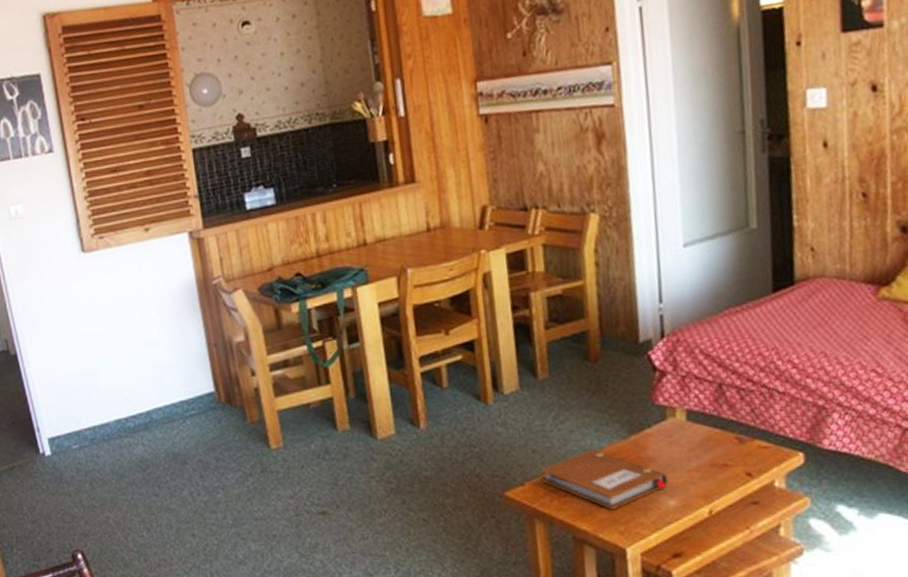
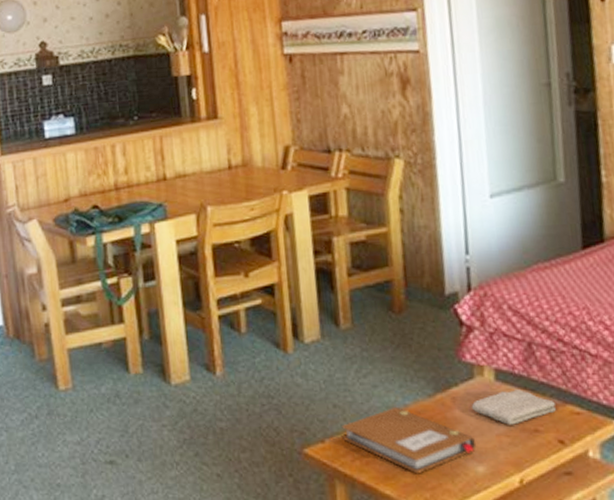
washcloth: none [663,428,745,461] -> present [471,389,557,425]

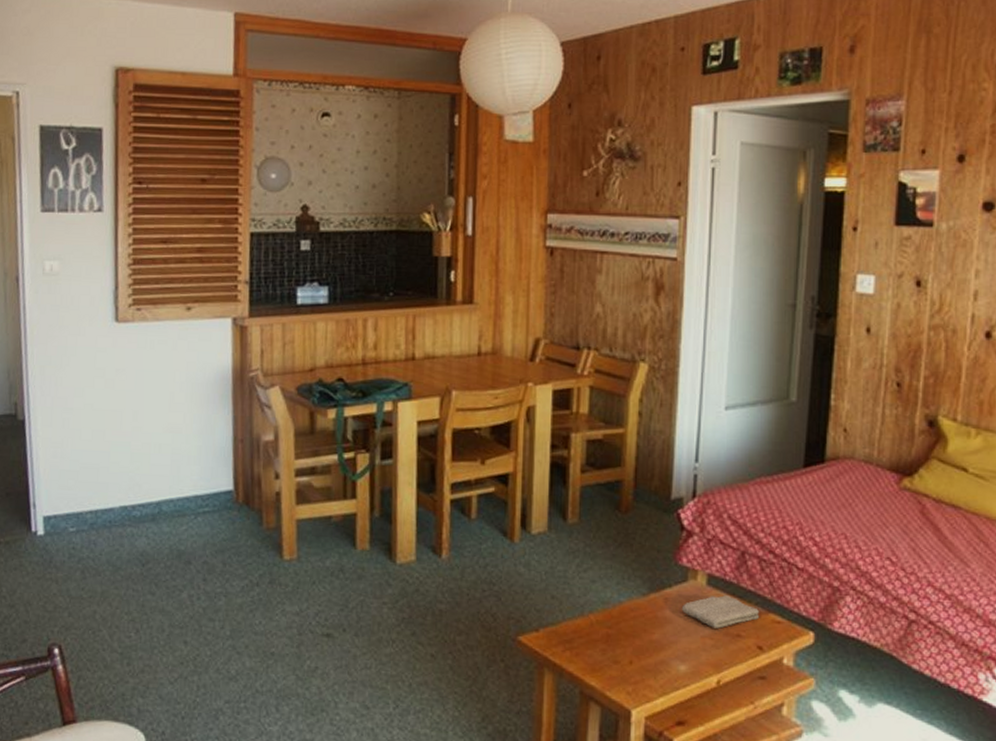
notebook: present [342,408,476,474] -> none [557,603,680,668]

